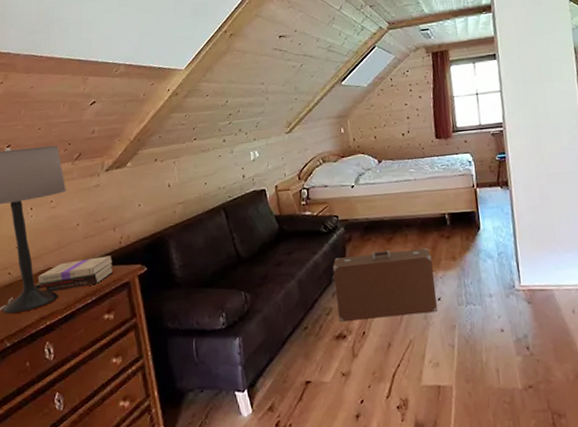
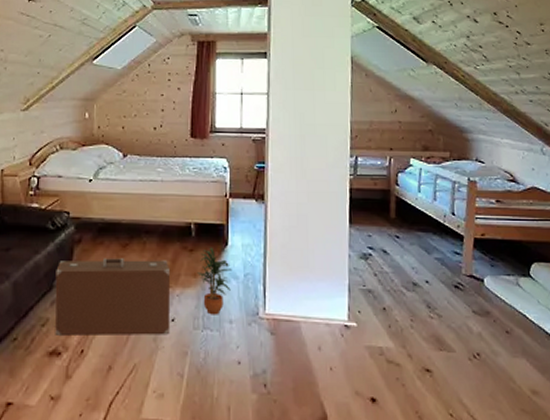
potted plant: none [456,232,487,292] -> present [197,247,232,315]

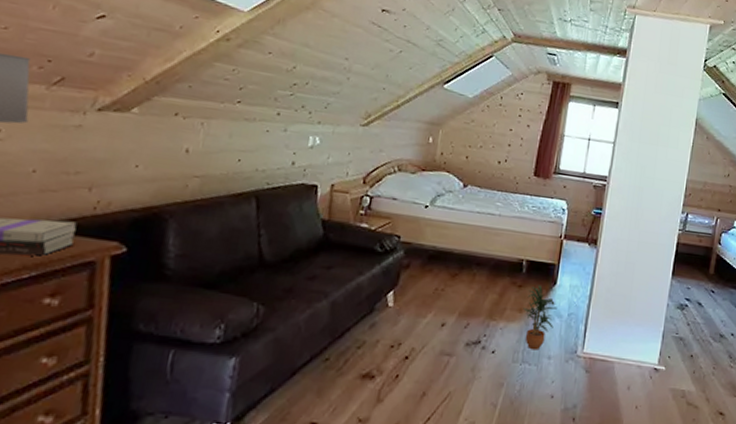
suitcase: present [55,258,171,335] -> none [370,284,497,365]

